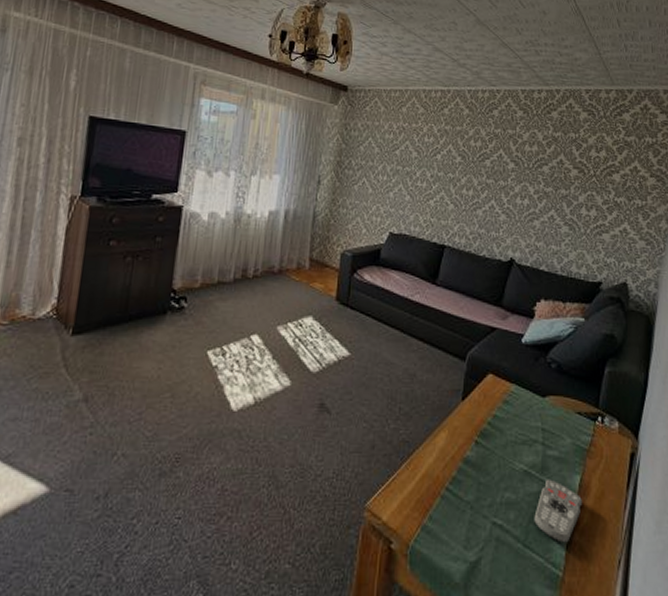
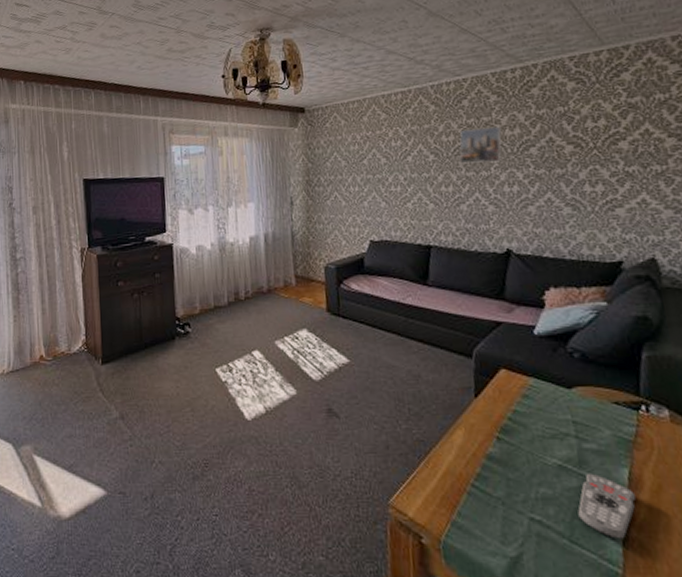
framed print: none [483,138,523,175] -> present [459,126,502,164]

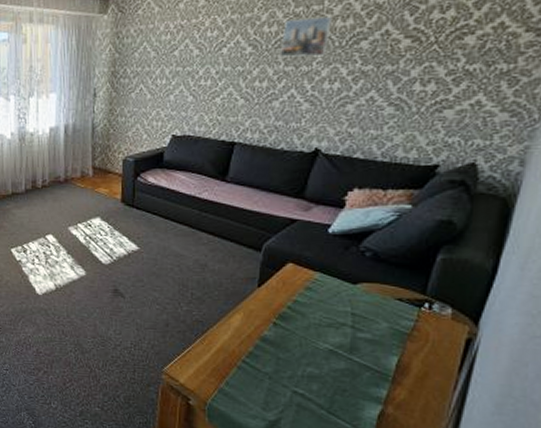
remote control: present [577,473,636,539] -> none [340,358,401,414]

